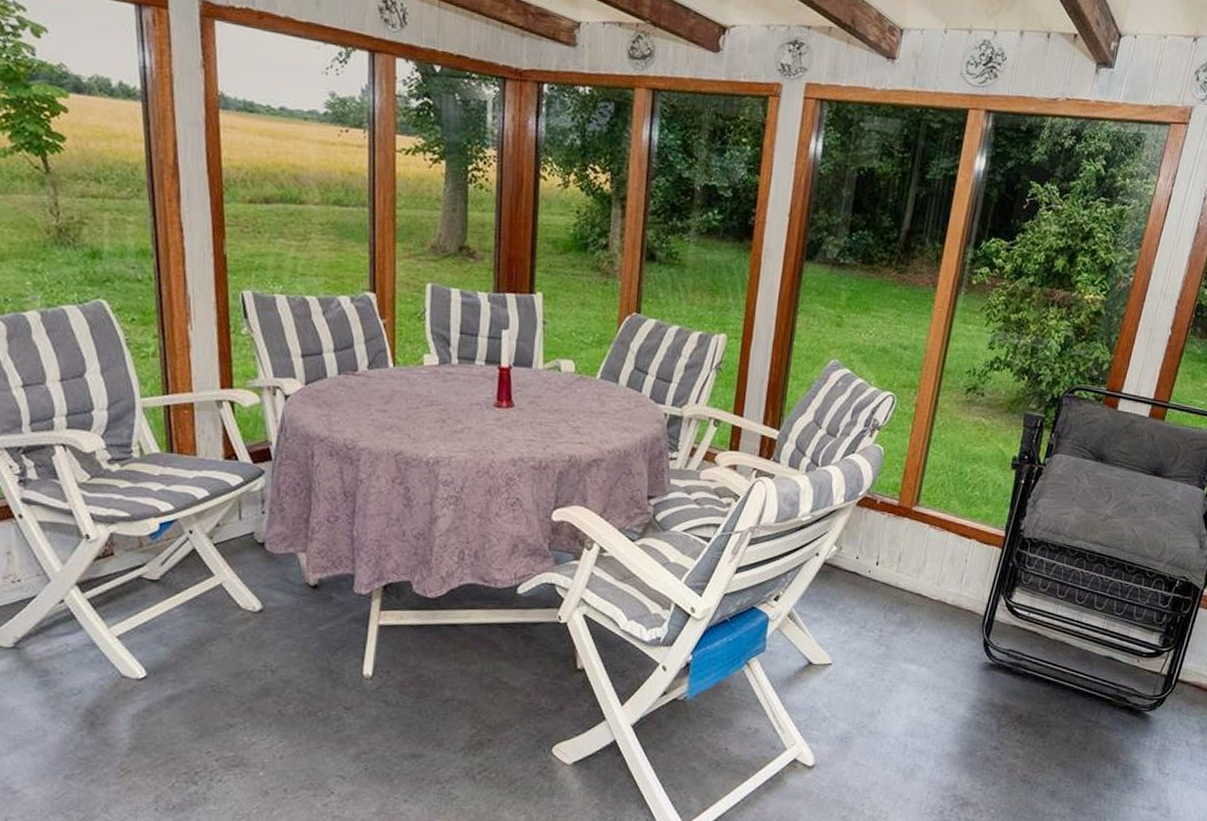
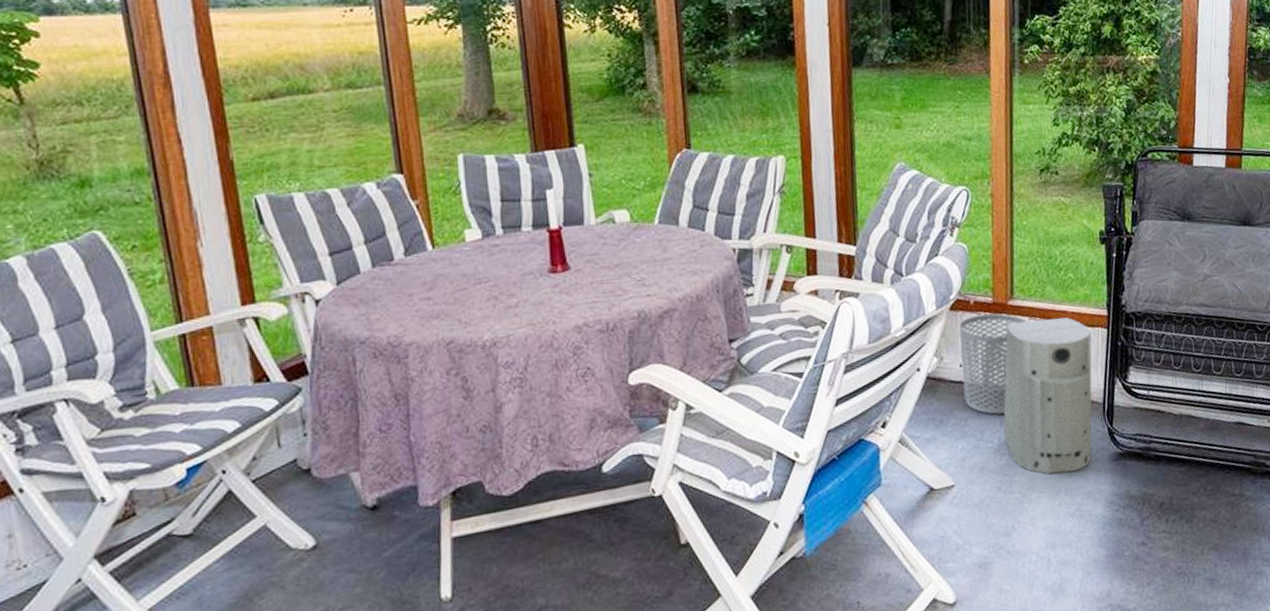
waste bin: none [855,514,927,608] -> present [959,313,1027,415]
air purifier: none [885,526,987,672] -> present [1003,317,1092,475]

